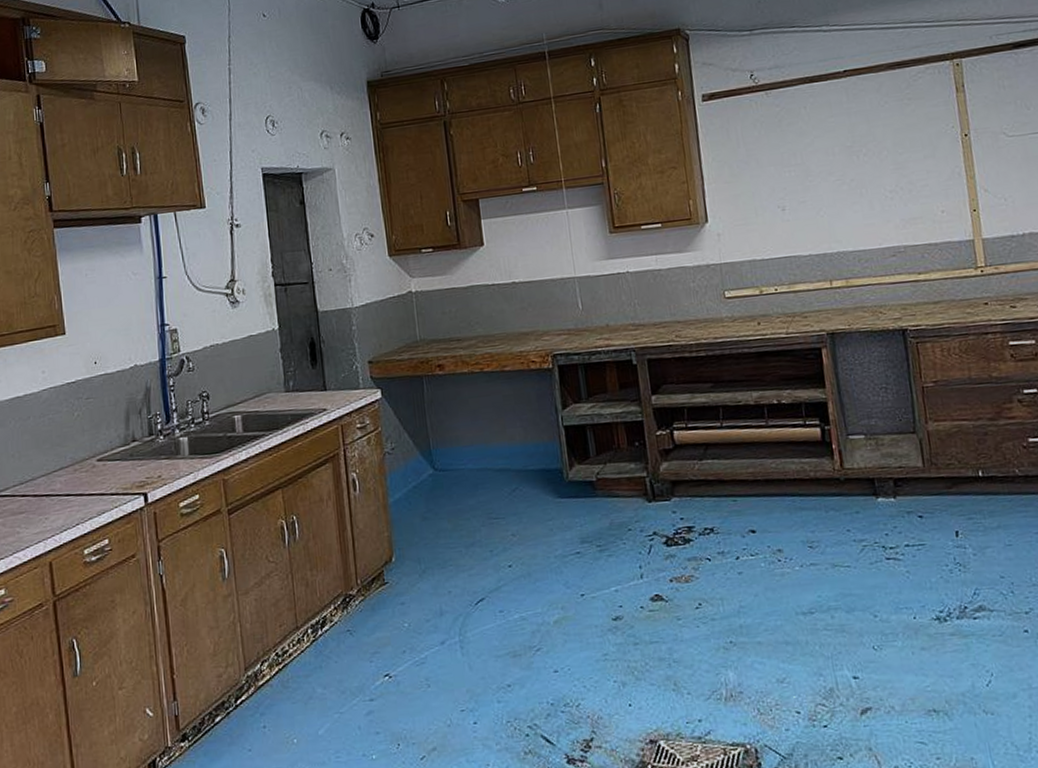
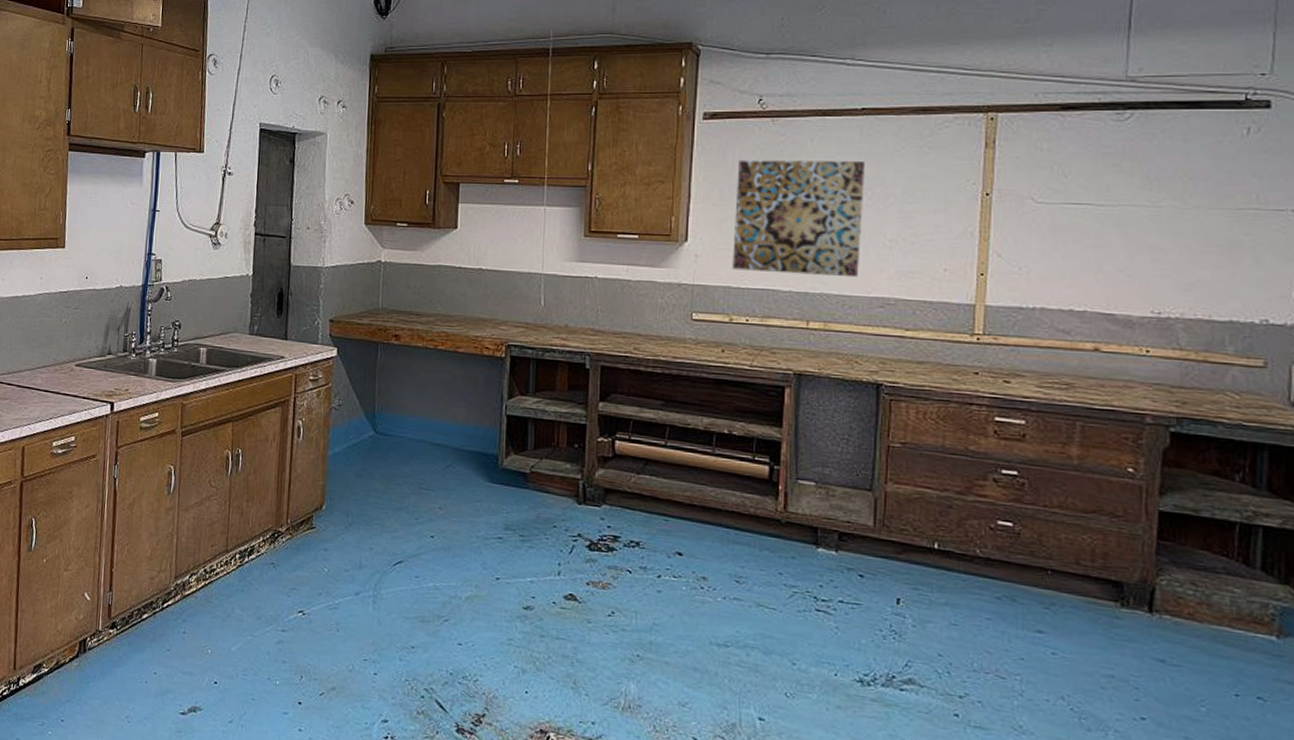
wall art: none [742,121,868,243] -> present [732,160,864,278]

